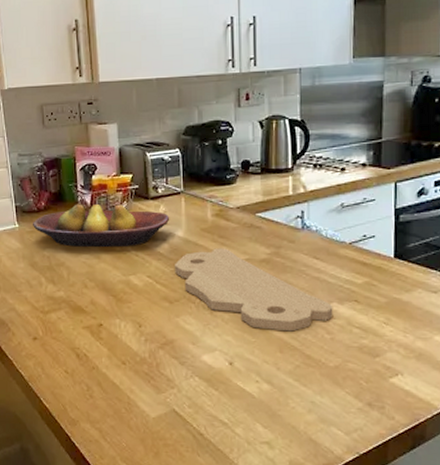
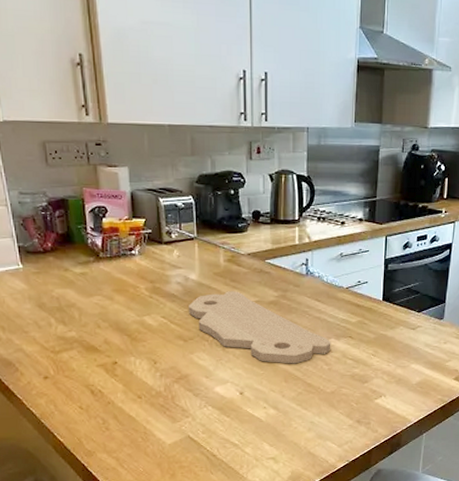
fruit bowl: present [33,203,170,248] -> none [39,246,184,290]

